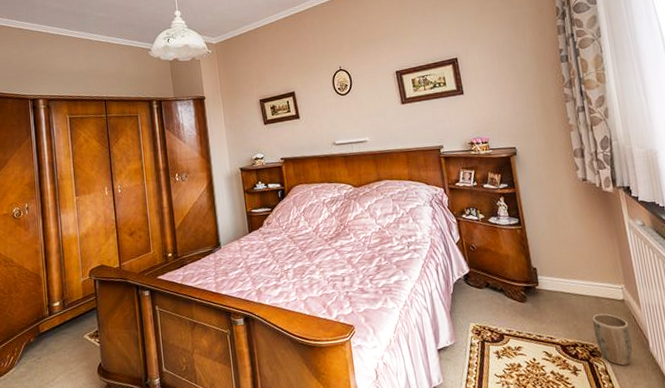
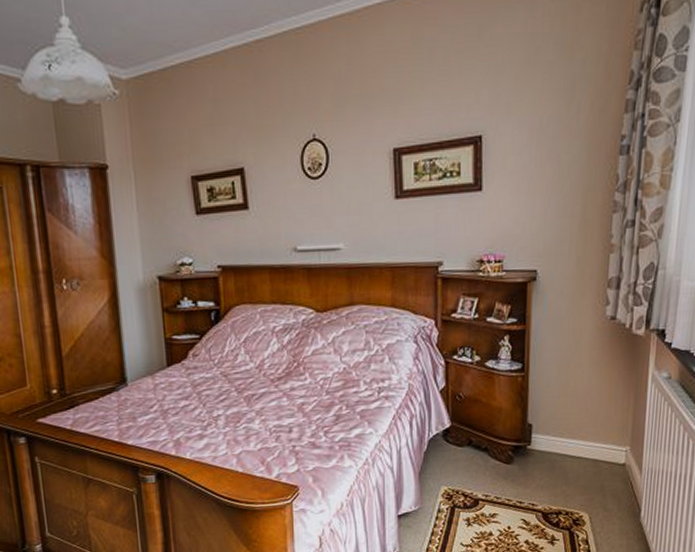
plant pot: present [592,314,633,366] -> none [583,479,624,535]

